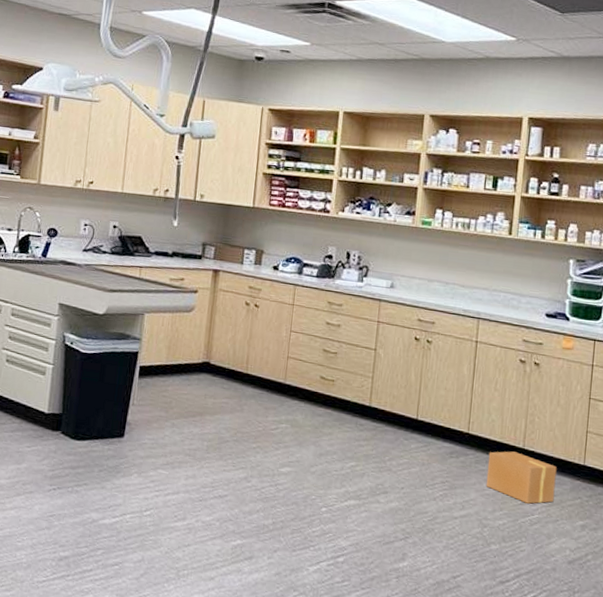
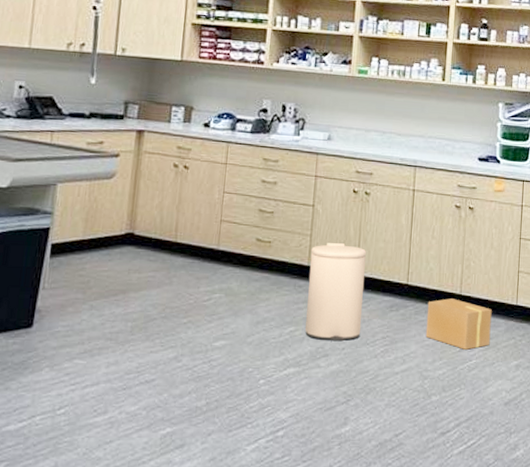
pedal bin: none [366,386,428,481] -> present [305,242,367,342]

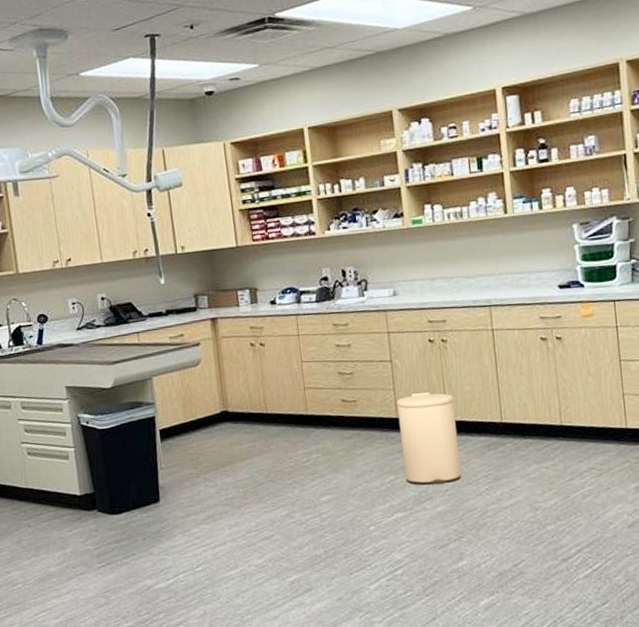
cardboard box: present [425,298,492,350] -> none [527,430,602,478]

